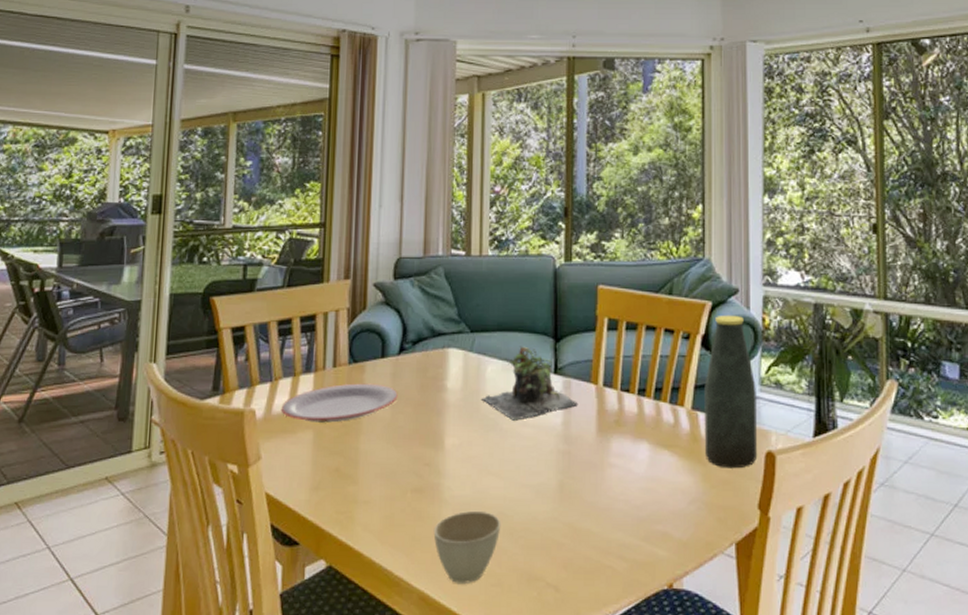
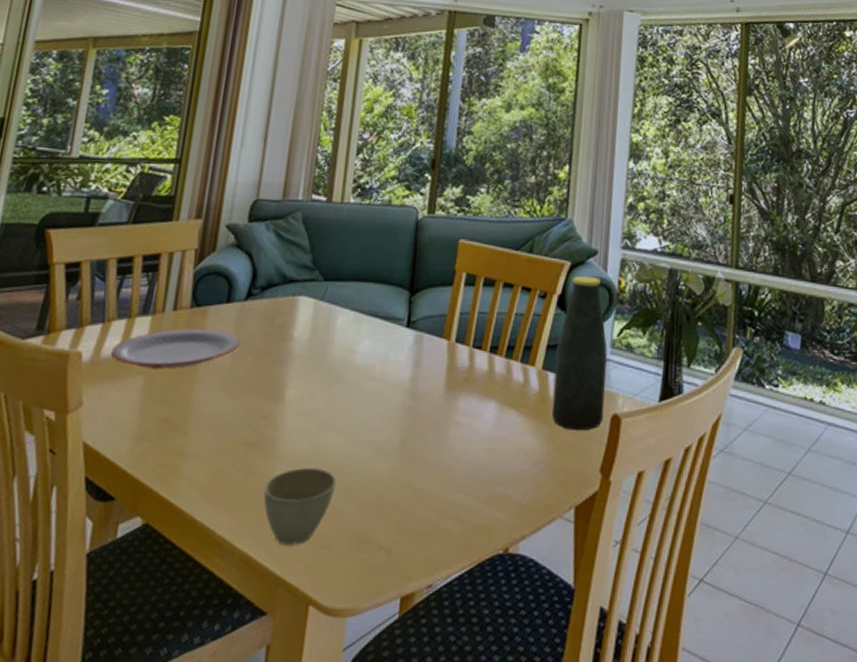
plant: present [482,346,578,421] -> none [329,297,429,374]

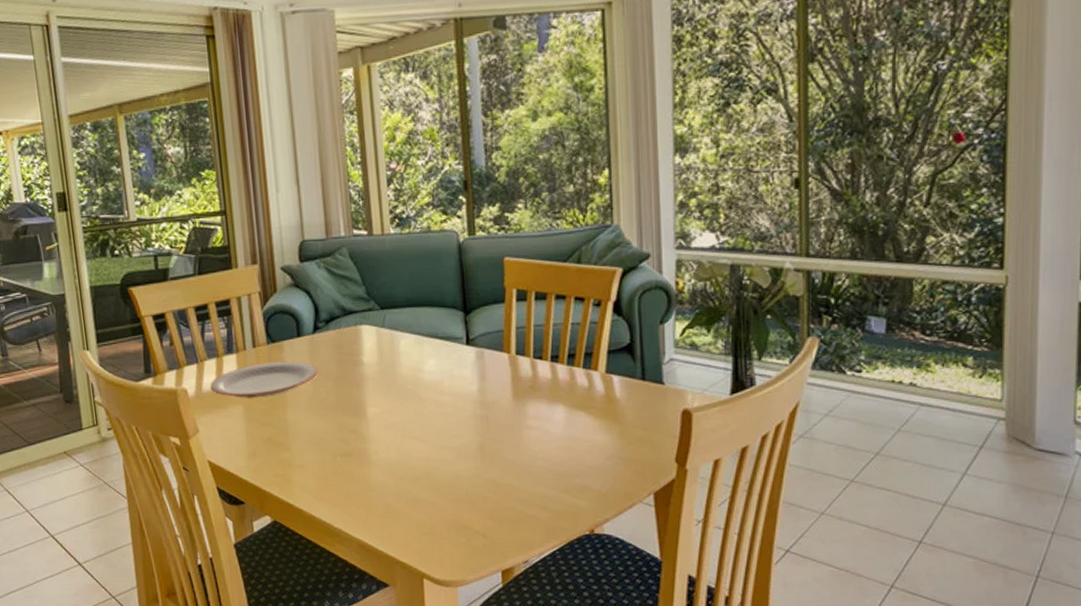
cup: present [263,467,337,545] -> none [365,470,428,533]
bottle: present [551,275,608,431] -> none [618,280,674,427]

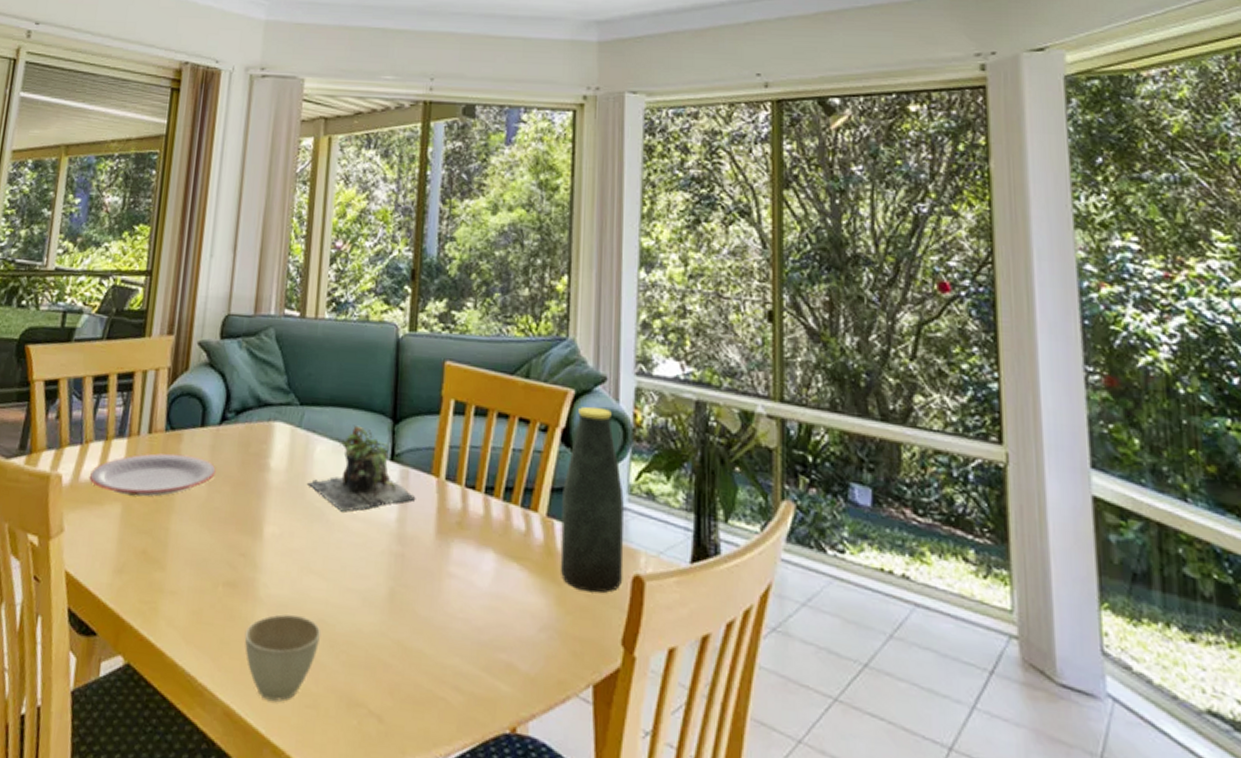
cup: none [365,470,428,533] -> present [244,614,321,702]
plant: none [398,320,493,390] -> present [308,425,416,512]
bottle: none [618,280,674,427] -> present [560,406,624,593]

